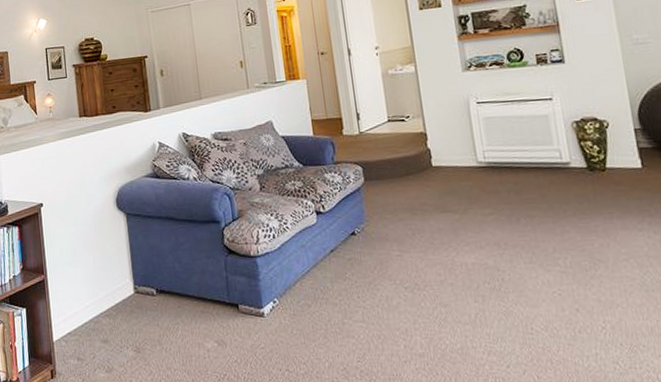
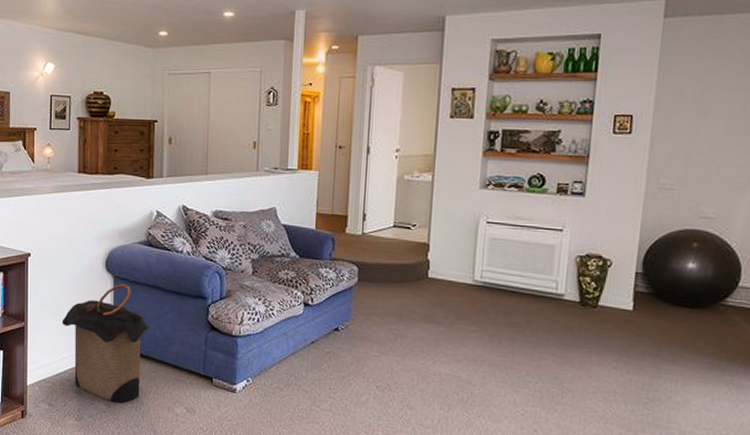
laundry hamper: none [80,219,169,347] -> present [62,283,150,404]

